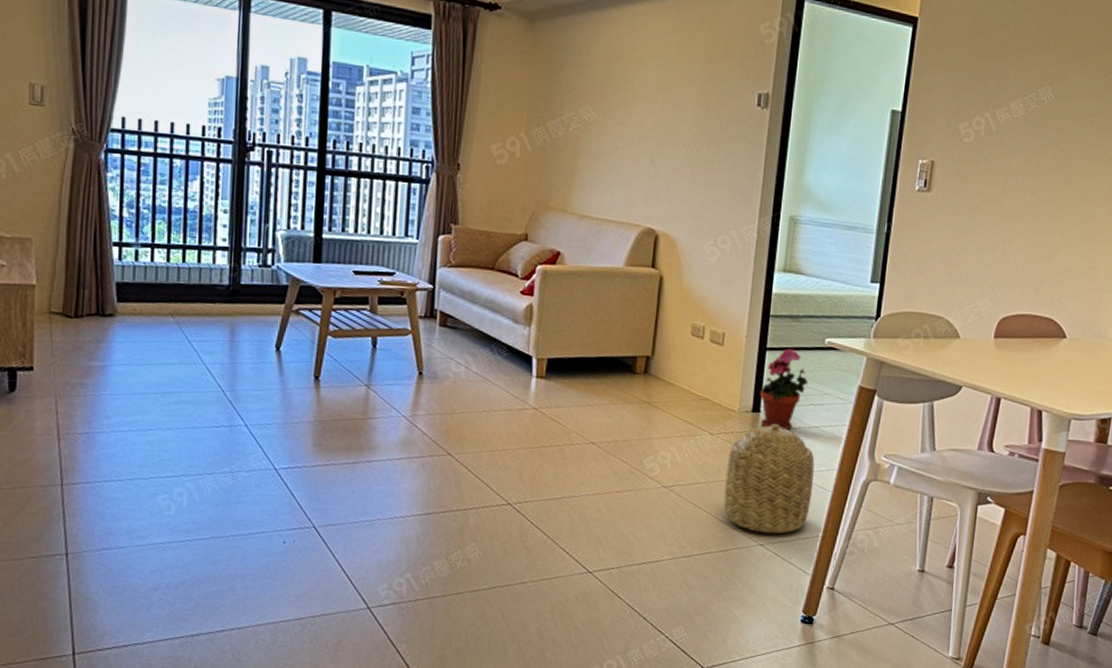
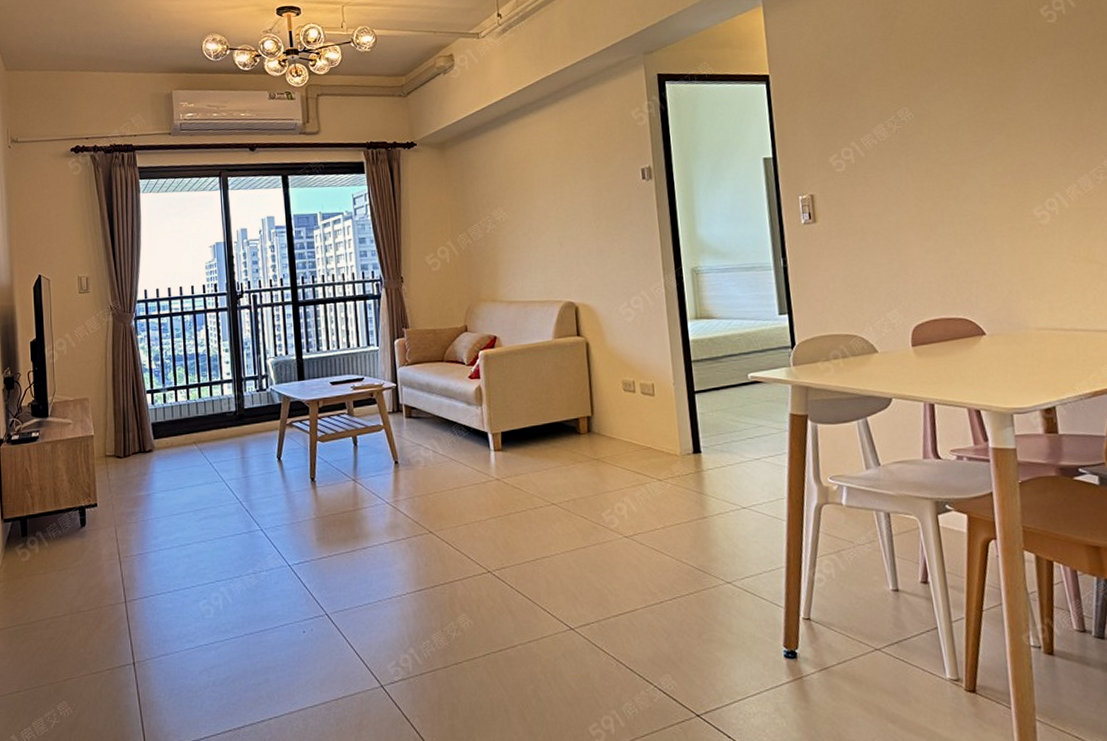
basket: present [723,423,815,534] -> none [679,461,769,571]
potted plant: present [760,347,809,431] -> none [697,388,741,467]

